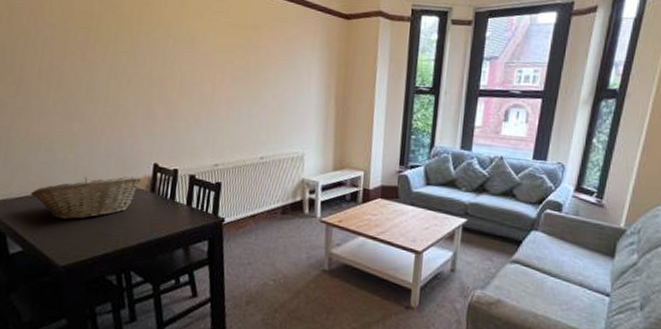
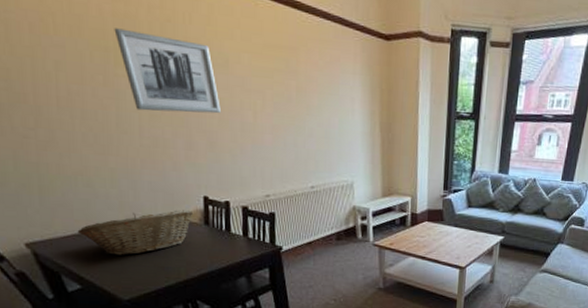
wall art: none [99,11,183,86] -> present [114,28,221,114]

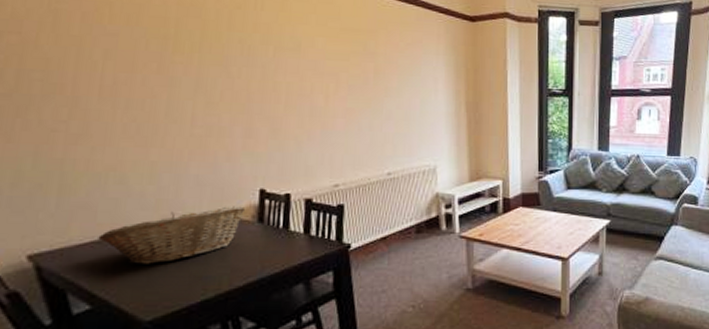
wall art: present [114,28,221,114] -> none [177,16,289,99]

